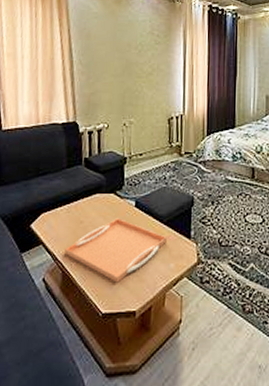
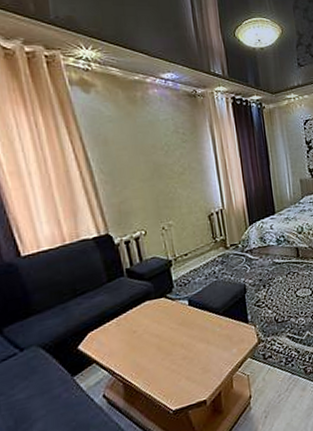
serving tray: present [64,218,167,283] -> none [122,319,226,380]

